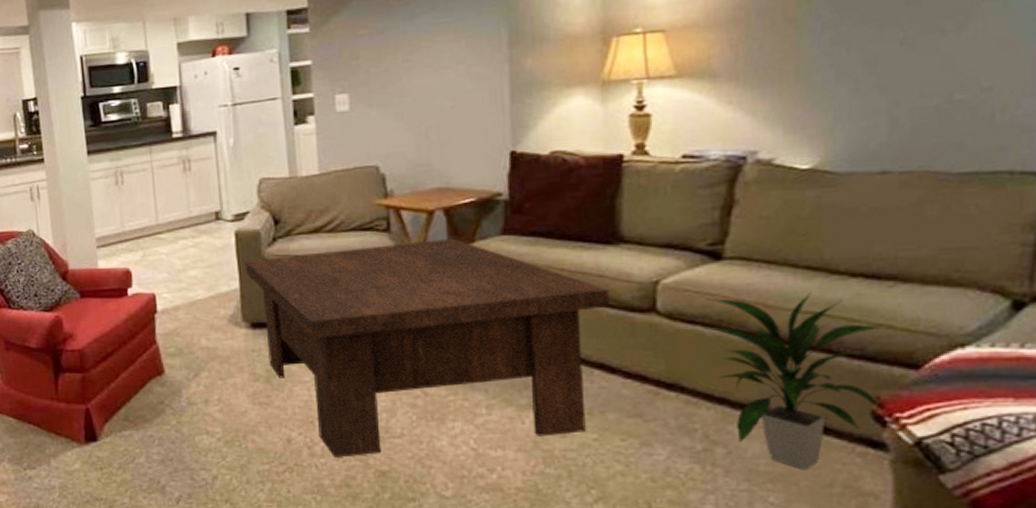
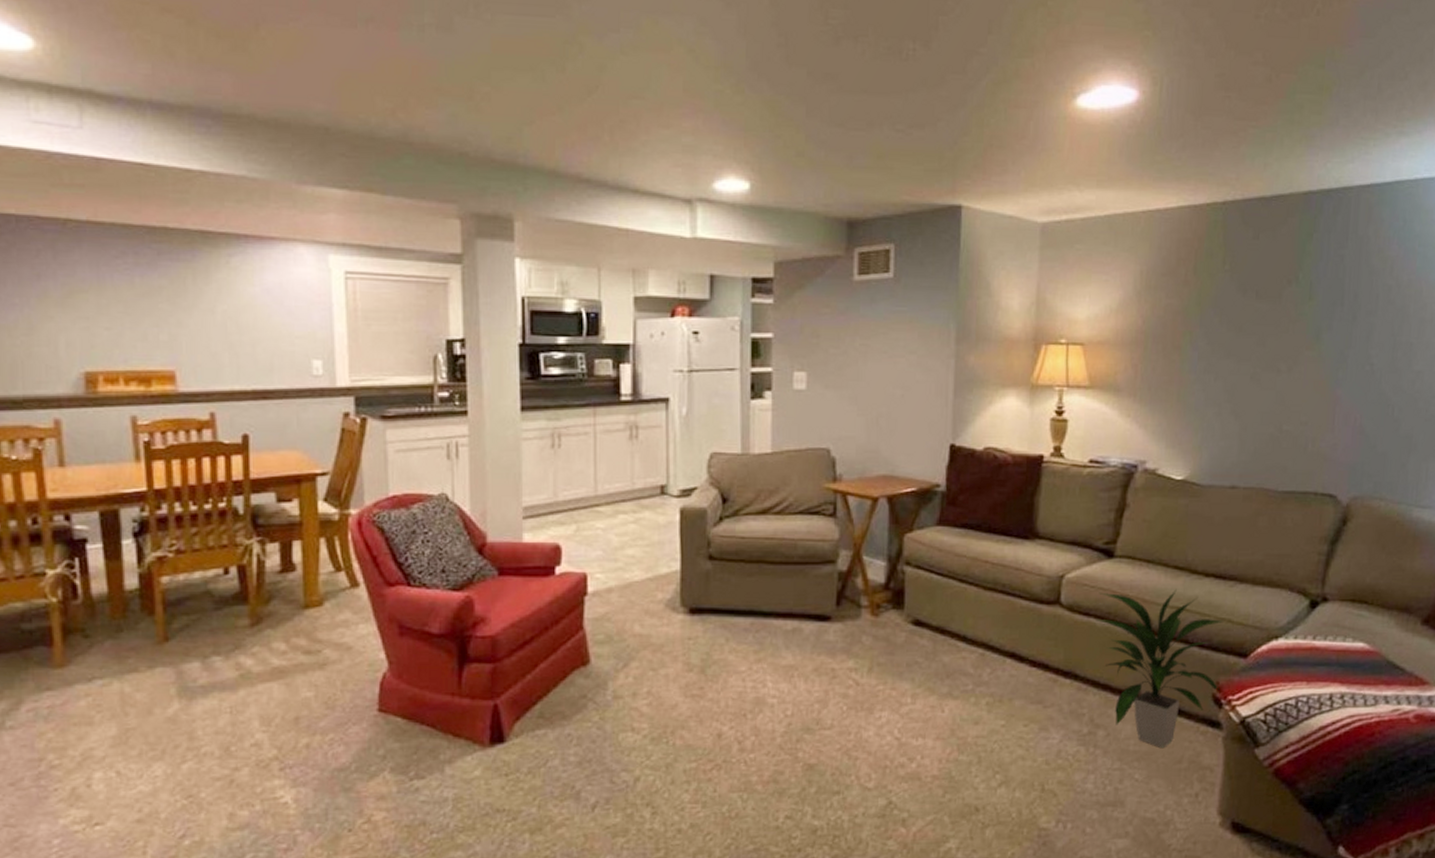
coffee table: present [244,238,610,458] -> none [687,526,1024,752]

